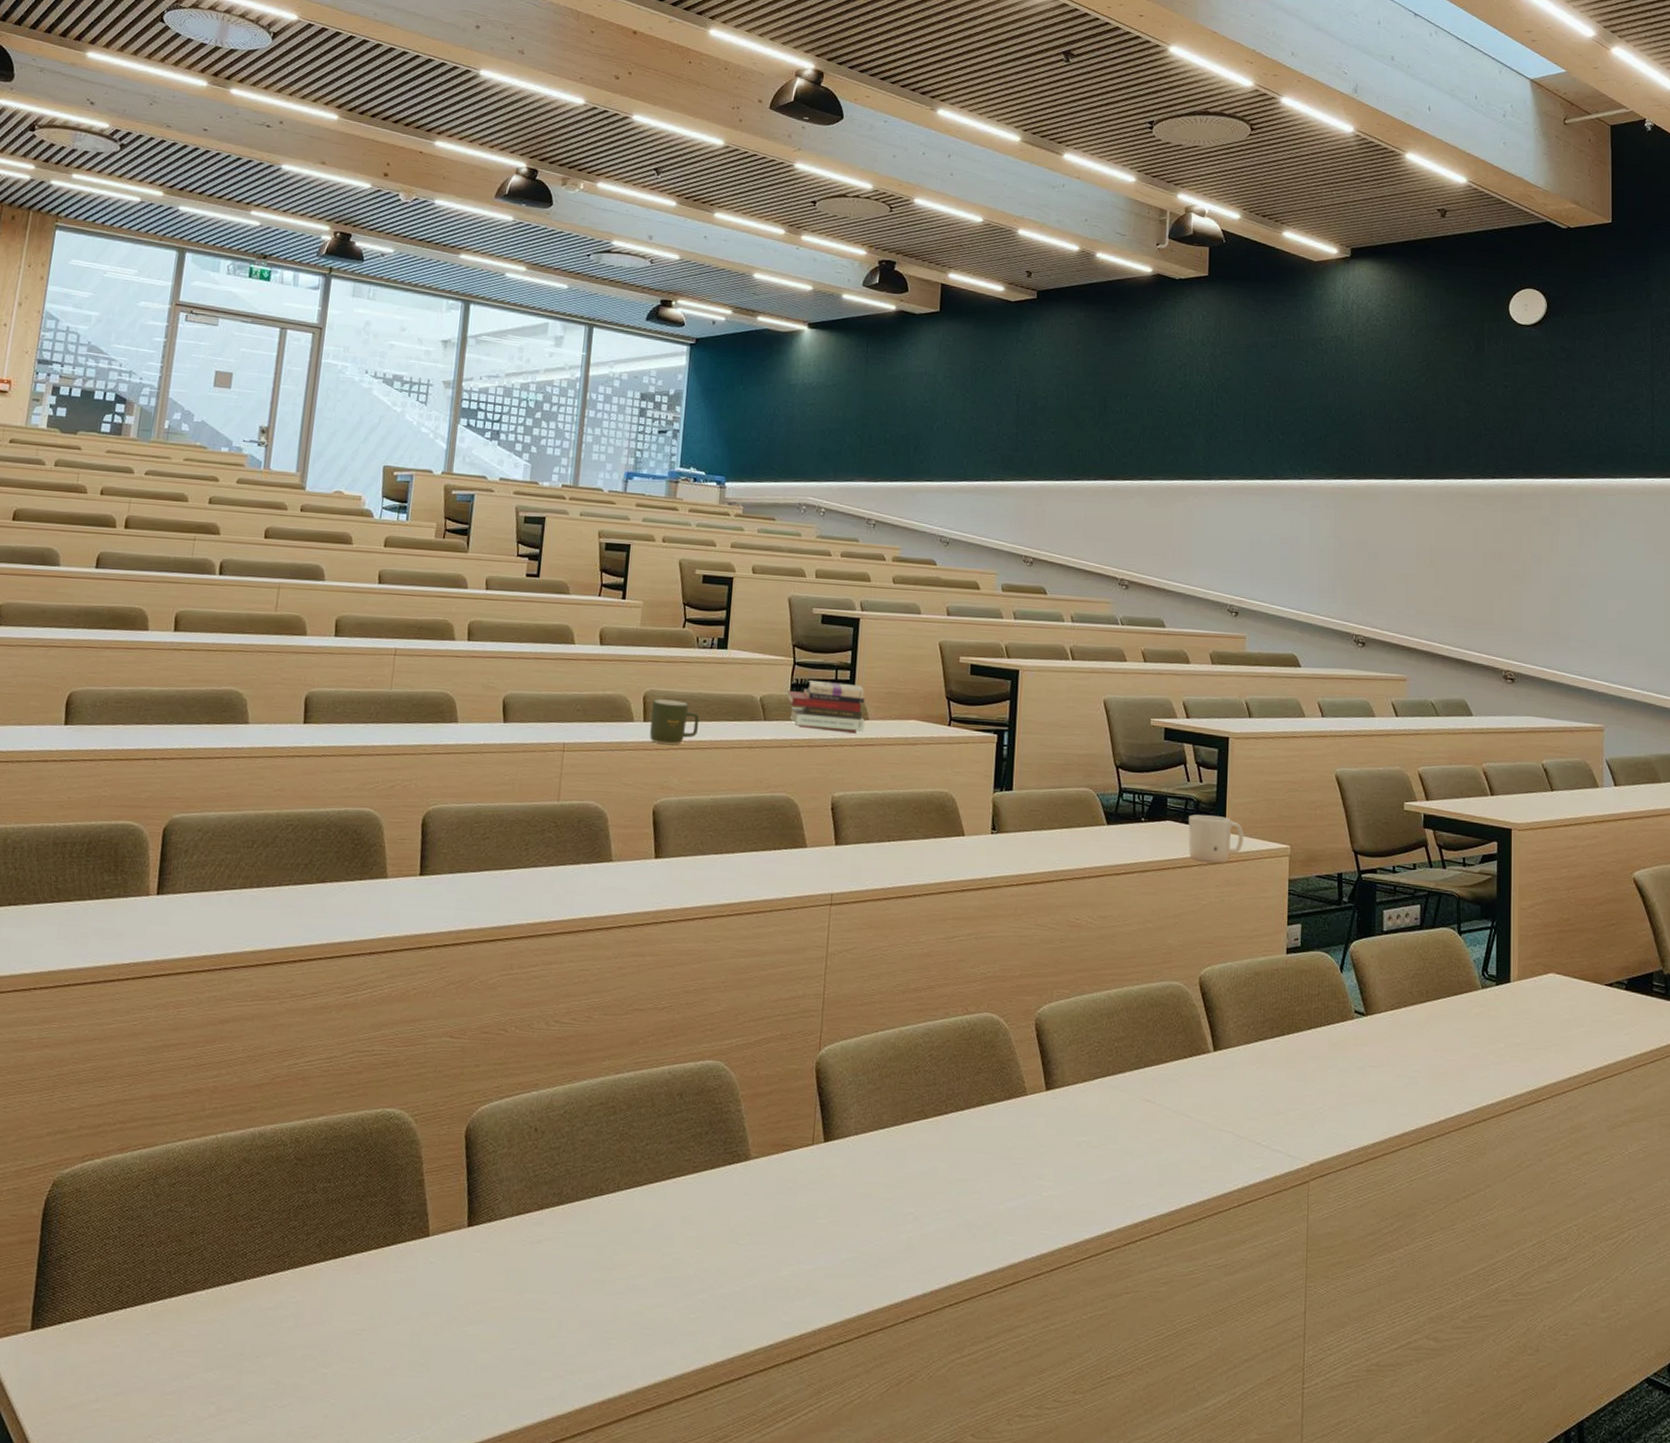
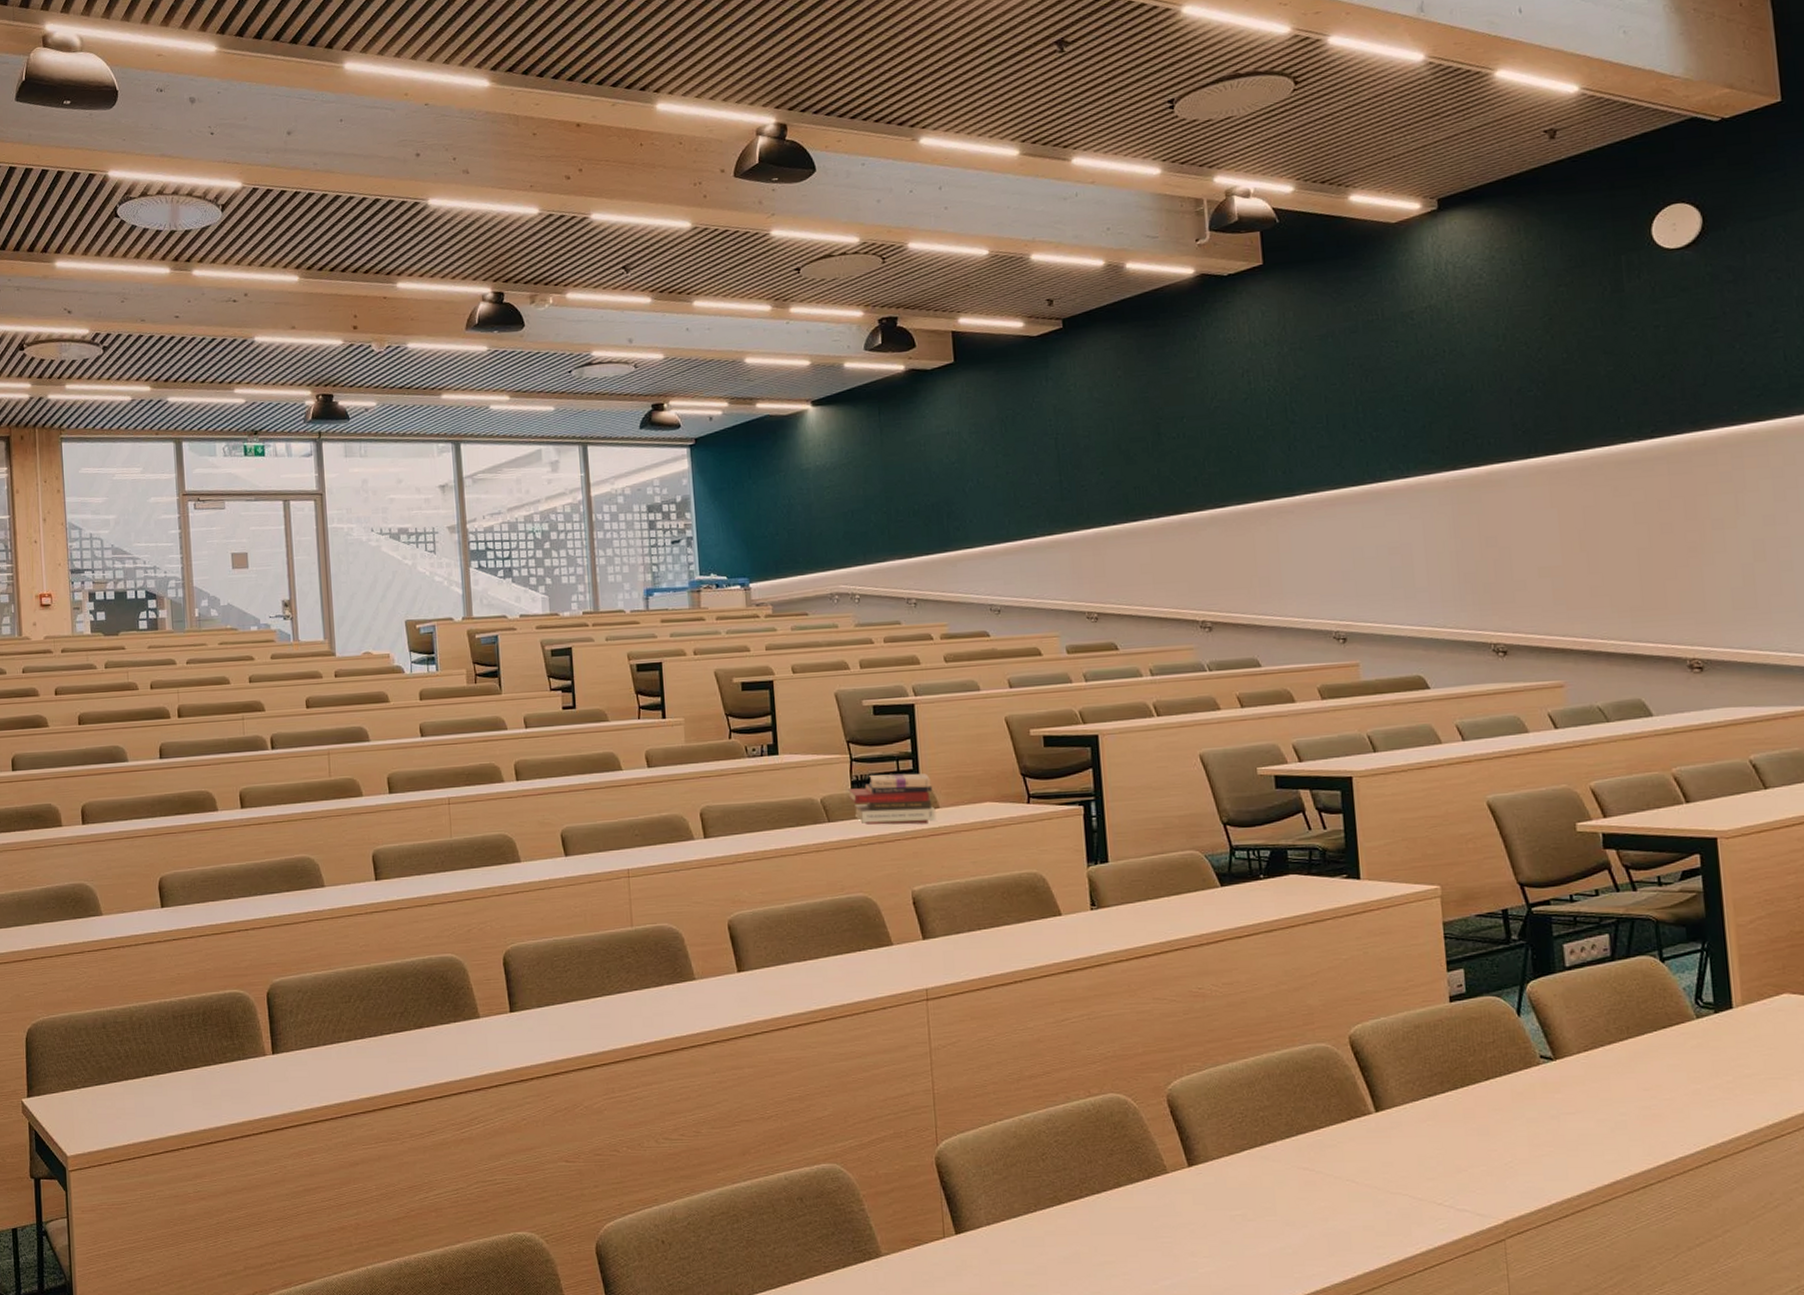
mug: present [650,699,700,745] -> none [710,813,762,859]
mug: present [1188,814,1244,864] -> none [1314,863,1384,915]

